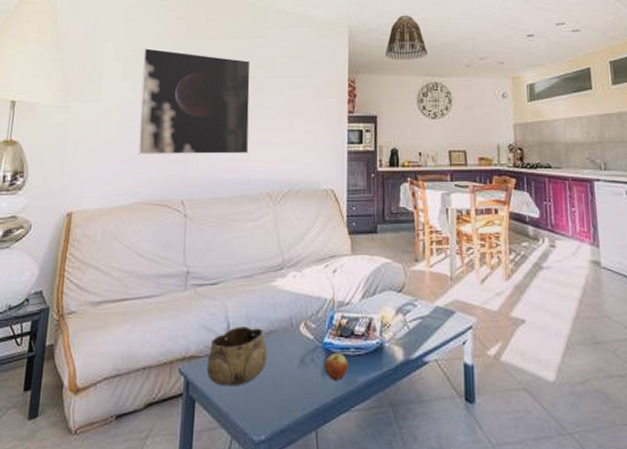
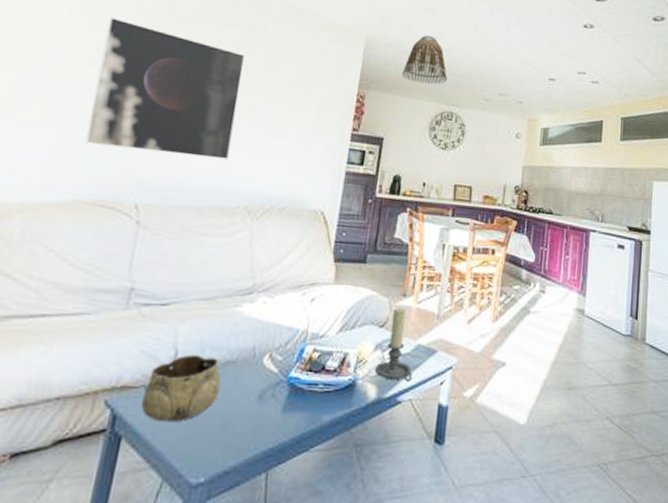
apple: present [324,352,348,380] -> none [285,388,315,418]
candle holder: none [399,272,435,342] -> present [375,307,413,381]

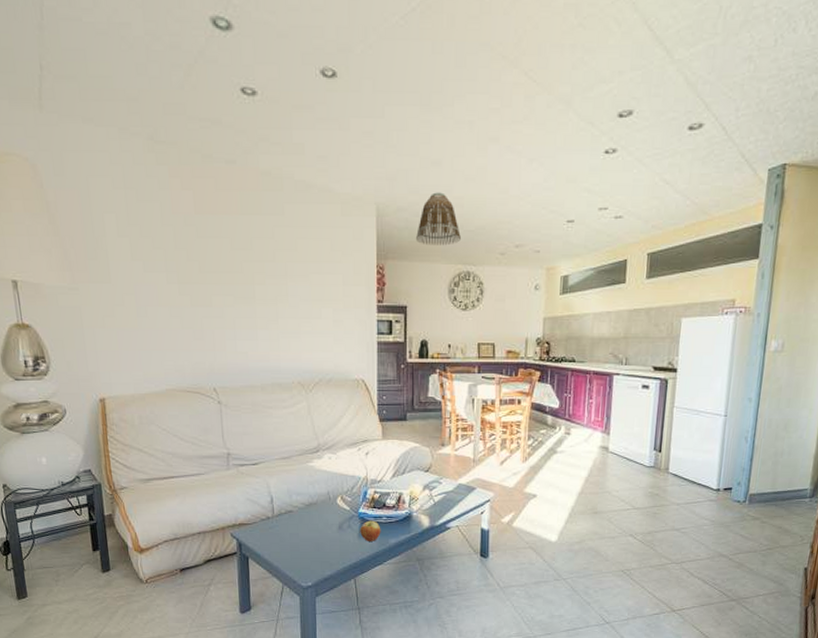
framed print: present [84,17,246,160] -> none [150,223,277,342]
decorative bowl: present [141,354,221,423] -> none [255,500,309,547]
apple: none [285,388,315,418] -> present [360,520,381,541]
candle holder: present [375,307,413,381] -> none [426,455,457,512]

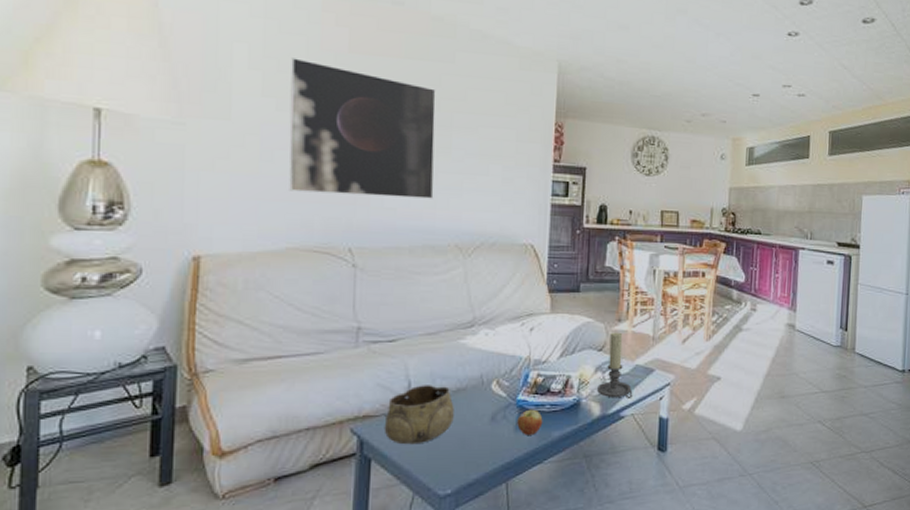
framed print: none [150,223,277,342] -> present [289,58,436,199]
decorative bowl: none [255,500,309,547] -> present [384,385,454,445]
lamp shade: present [416,192,461,246] -> none [599,55,646,109]
candle holder: none [426,455,457,512] -> present [597,332,633,398]

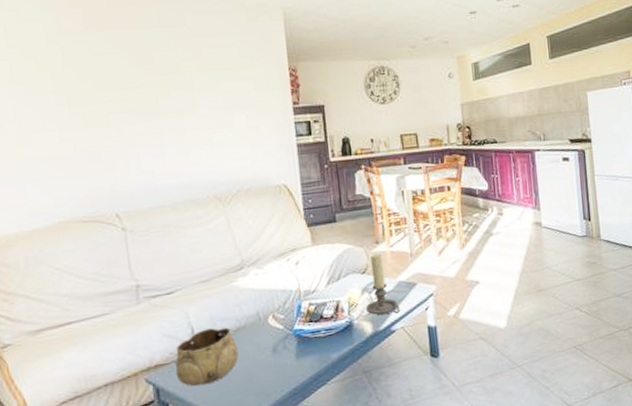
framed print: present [289,58,436,199] -> none [33,43,187,169]
apple: present [517,409,543,435] -> none [297,336,321,361]

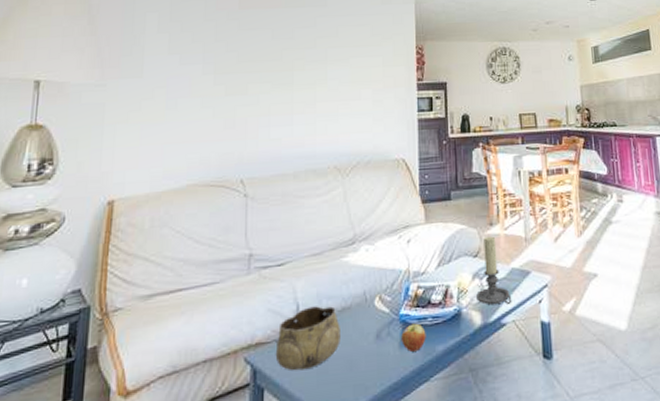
apple: none [297,336,321,361] -> present [401,323,426,352]

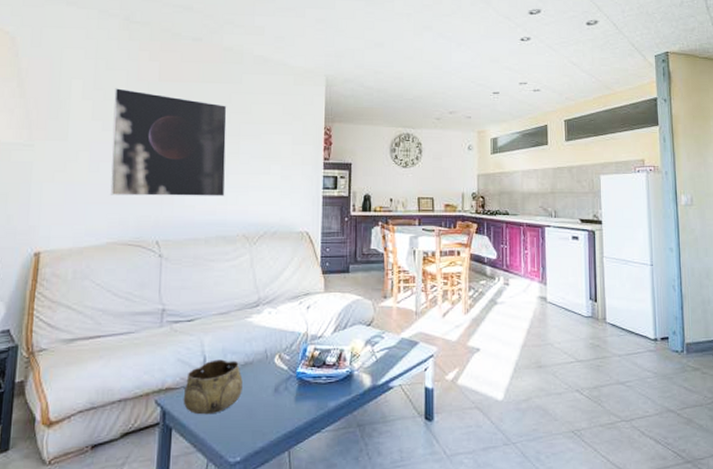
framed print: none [190,19,313,133] -> present [110,88,227,196]
apple: present [401,323,426,352] -> none [297,381,320,405]
candle holder: present [476,236,512,306] -> none [368,308,400,370]

